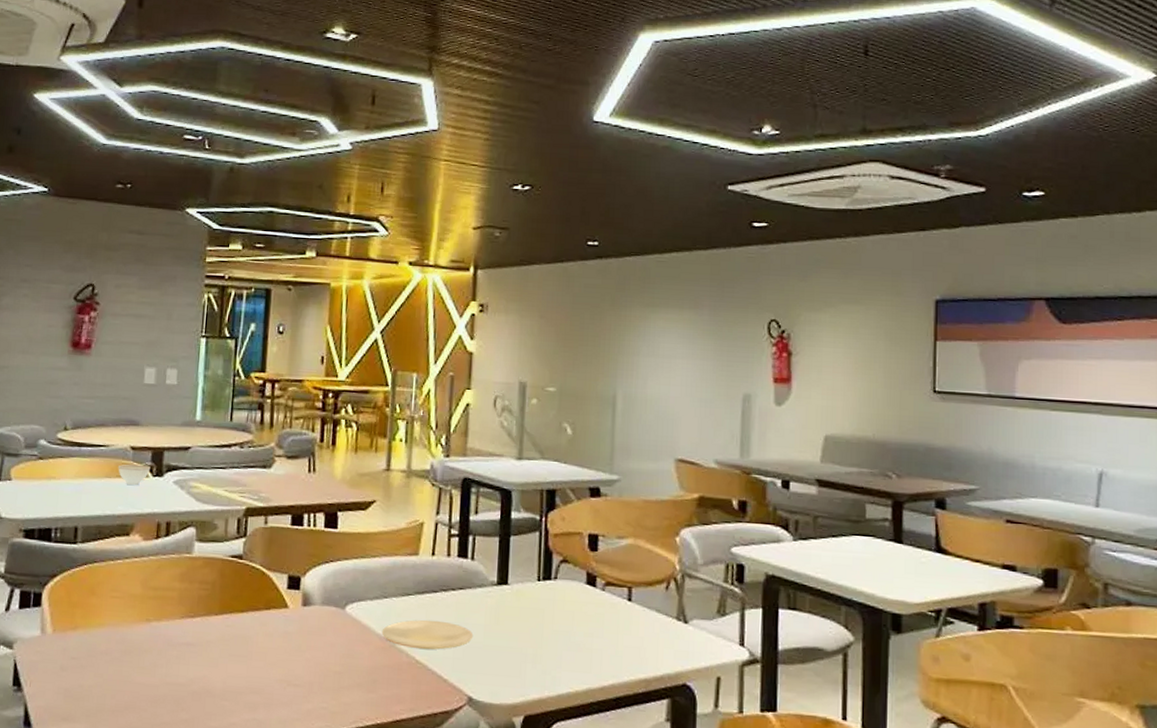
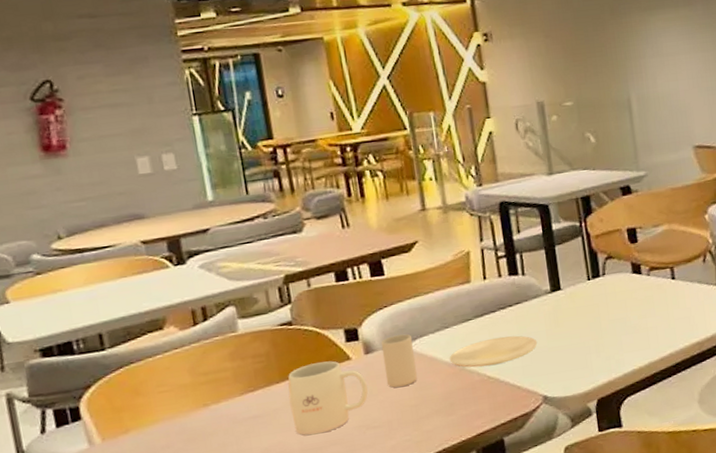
bowl: present [118,464,151,486] -> none [132,256,170,281]
mug: none [221,603,298,678] -> present [288,361,368,436]
cup: none [316,593,351,650] -> present [381,334,418,388]

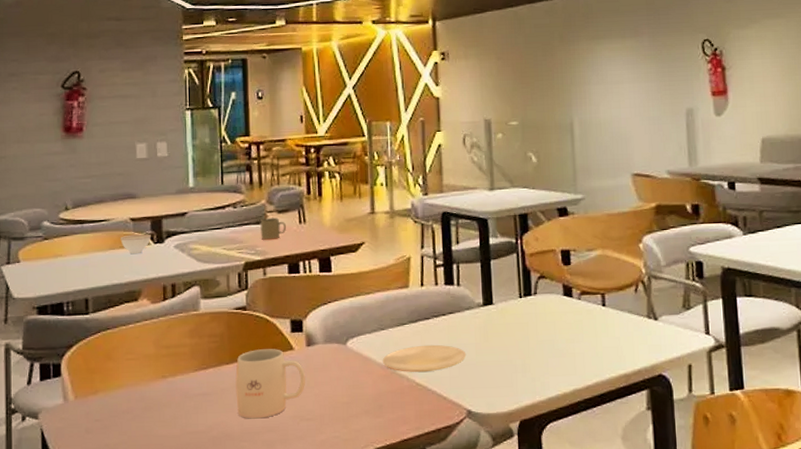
bowl: none [132,256,170,281] -> present [120,234,151,255]
mug: none [297,224,329,250] -> present [260,218,287,241]
cup: present [381,334,418,388] -> none [322,331,352,383]

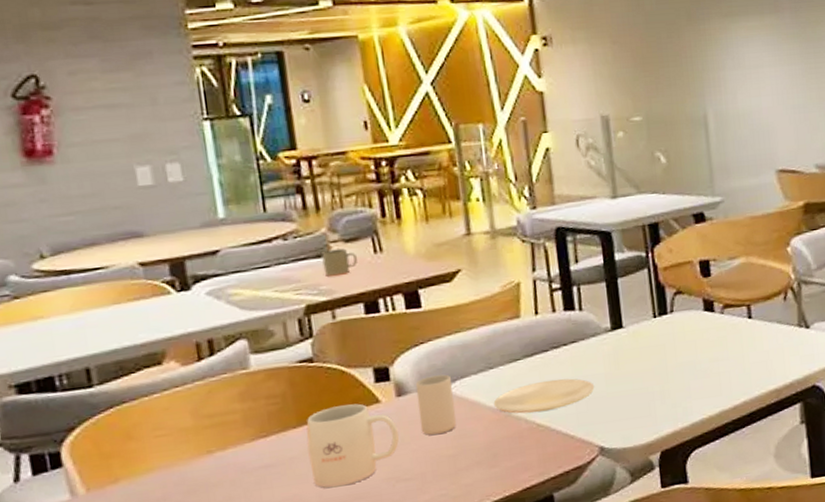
bowl: present [120,234,151,255] -> none [127,280,172,308]
cup: none [322,331,352,383] -> present [415,374,457,435]

